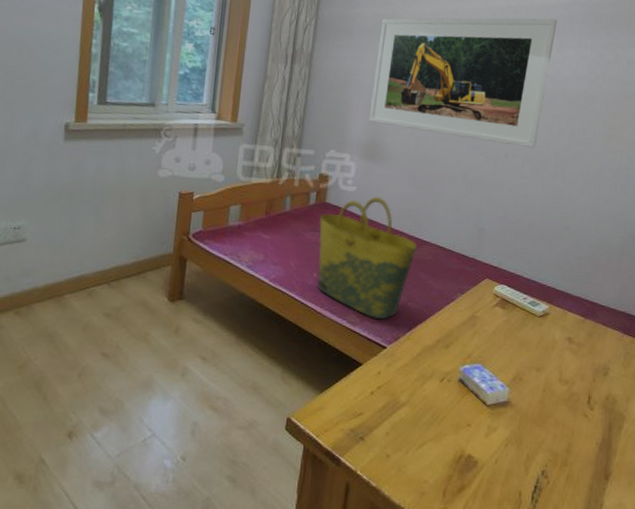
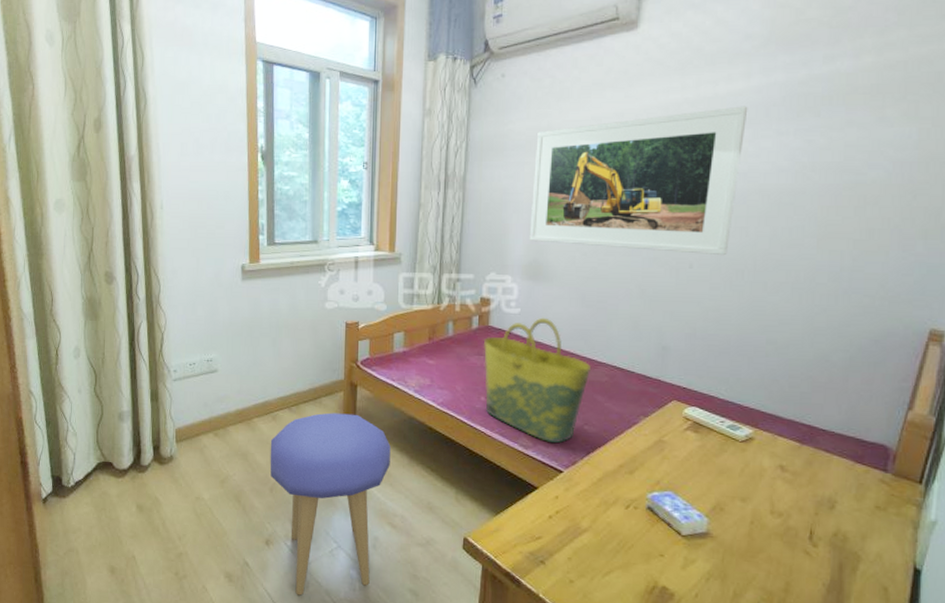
stool: none [80,288,218,493] -> present [270,413,391,596]

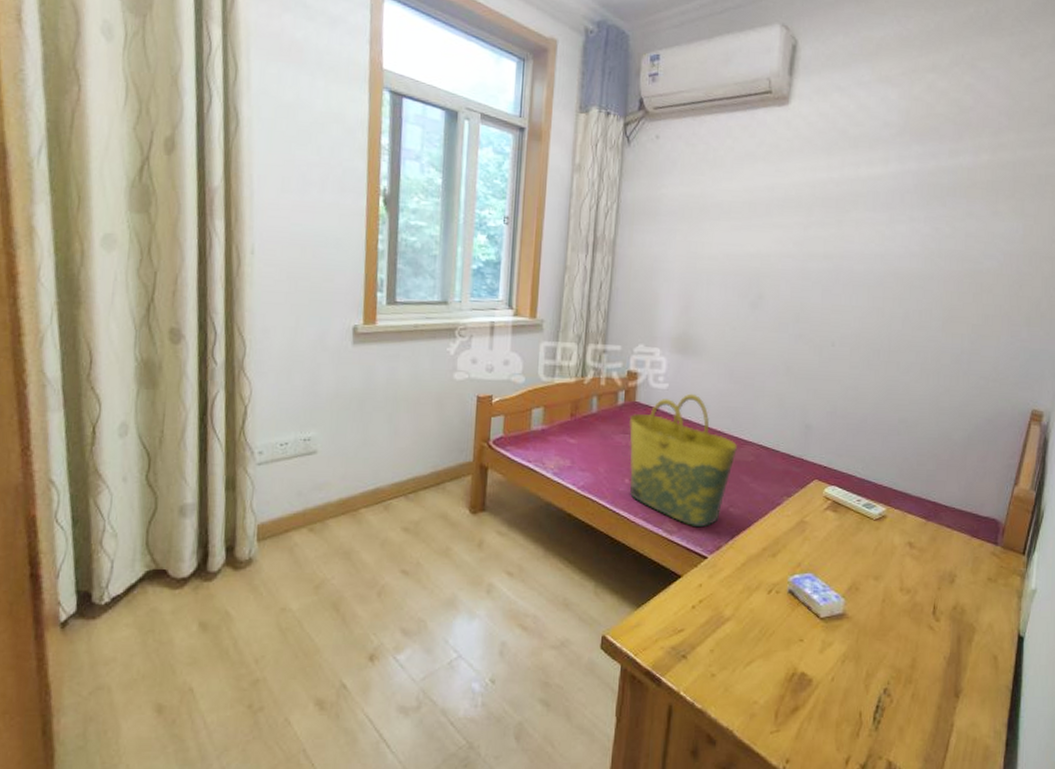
stool: present [270,413,391,596] -> none [378,500,524,719]
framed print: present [529,106,748,256] -> none [679,190,886,335]

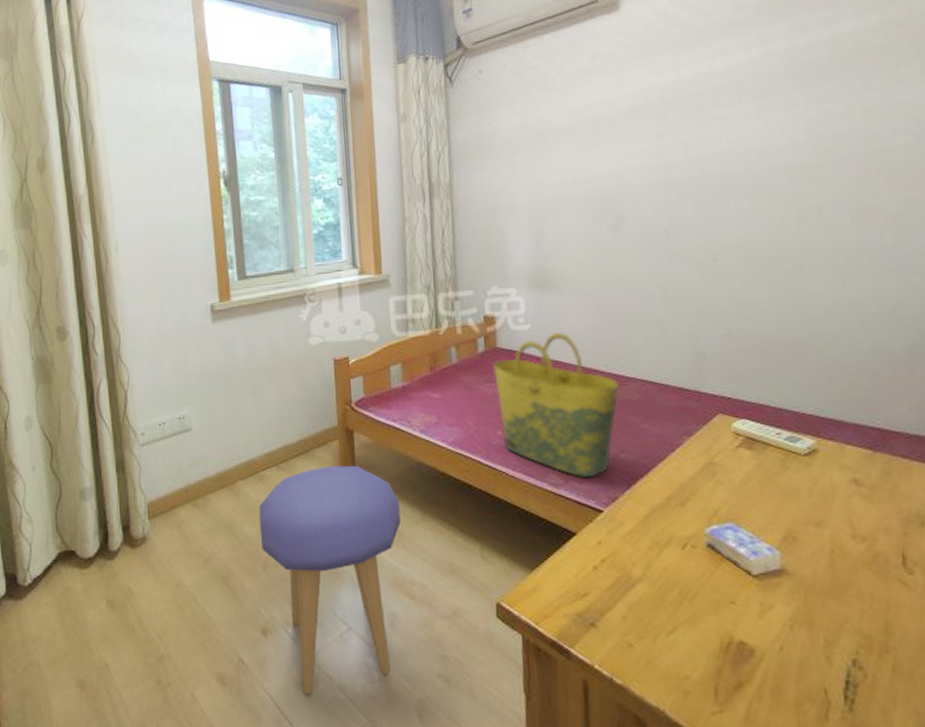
stool: none [378,500,524,719] -> present [258,465,401,695]

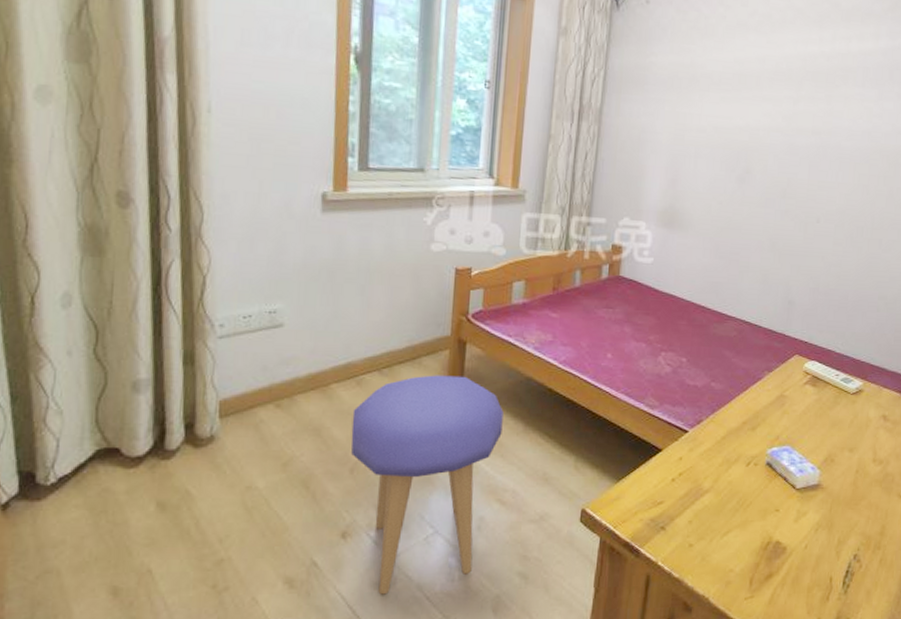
tote bag: present [492,332,619,477] -> none [612,268,721,401]

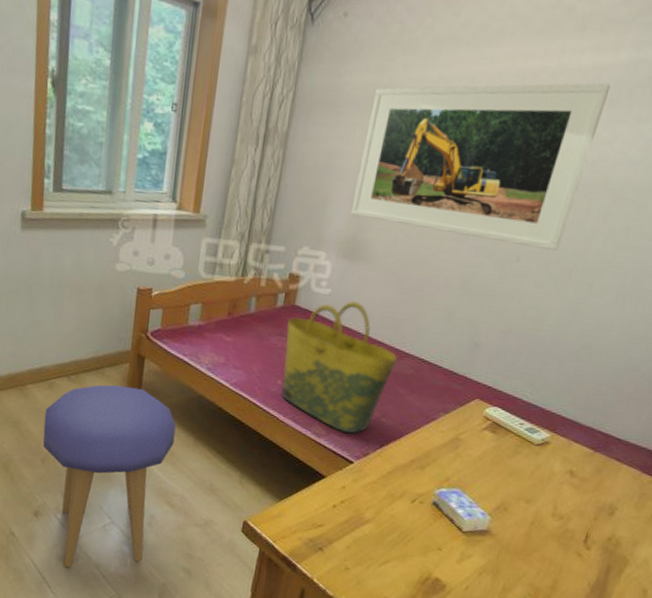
tote bag: none [612,268,721,401] -> present [282,300,397,433]
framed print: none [666,66,875,212] -> present [350,83,611,251]

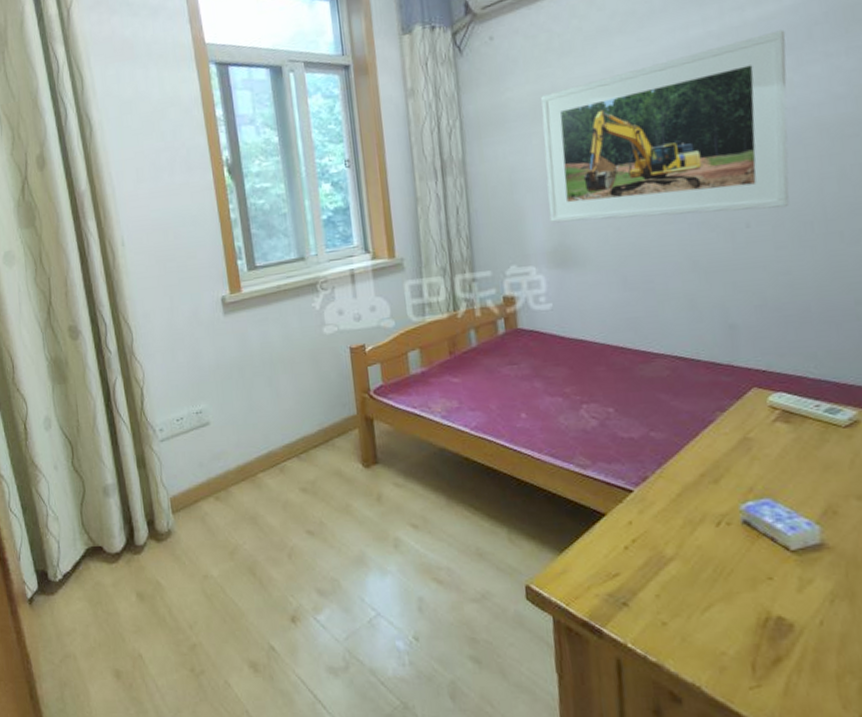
stool: present [43,384,176,568] -> none [281,453,425,679]
tote bag: present [282,300,397,433] -> none [513,309,647,457]

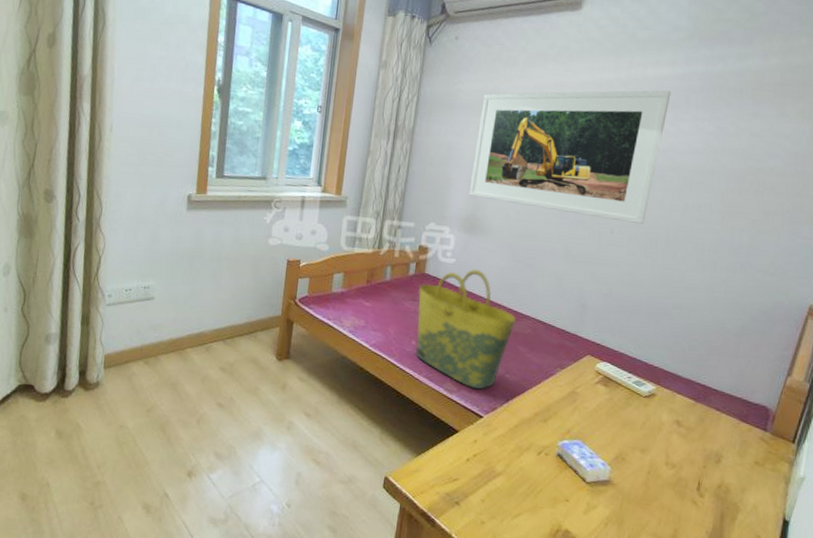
tote bag: none [513,309,647,457] -> present [416,269,516,389]

